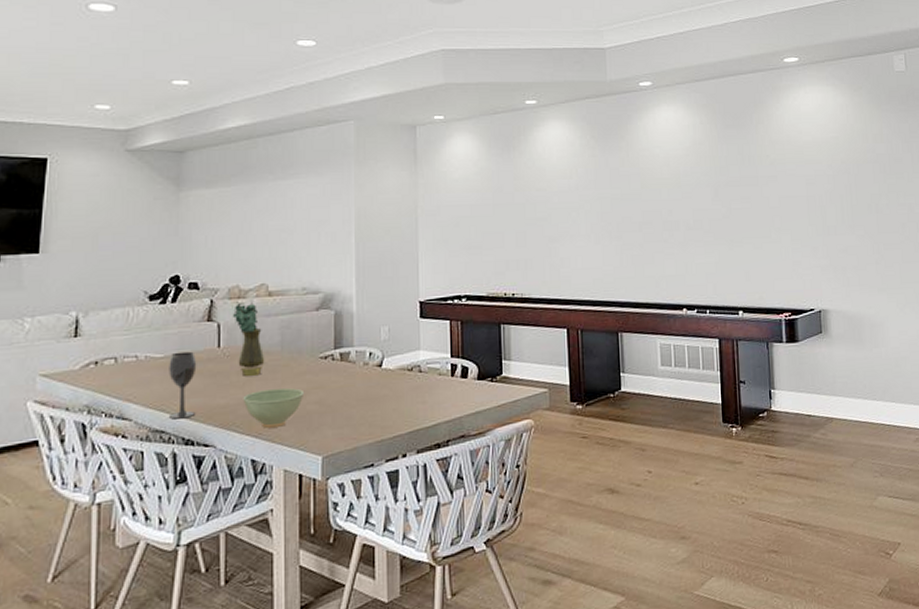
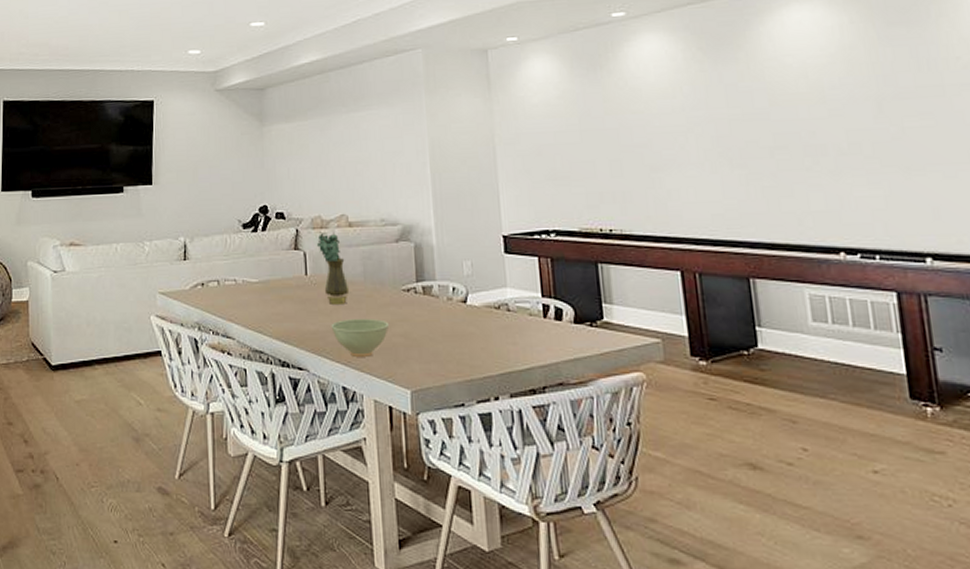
wine glass: present [169,351,197,419] -> none [263,278,289,341]

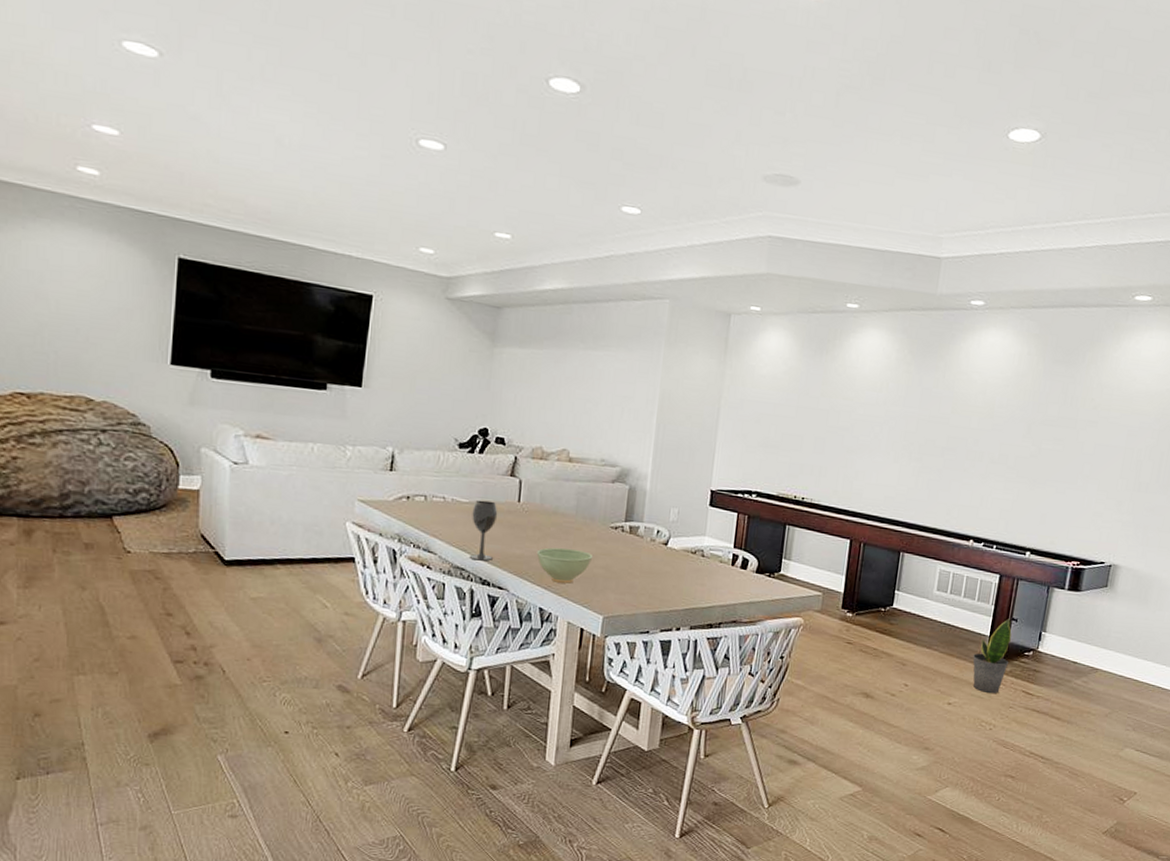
wine glass: none [263,278,289,341] -> present [470,500,498,561]
vase: present [316,230,350,304] -> none [533,461,561,534]
potted plant: none [891,349,949,453] -> present [973,618,1012,693]

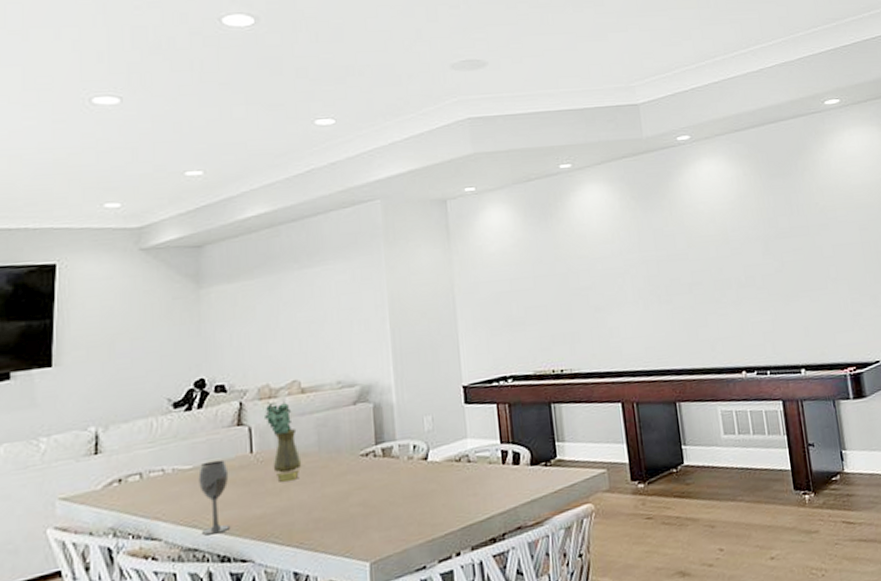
vase: none [533,461,561,534] -> present [263,400,302,482]
bowl: present [536,547,593,584] -> none [280,490,347,537]
potted plant: present [973,618,1012,693] -> none [781,445,820,535]

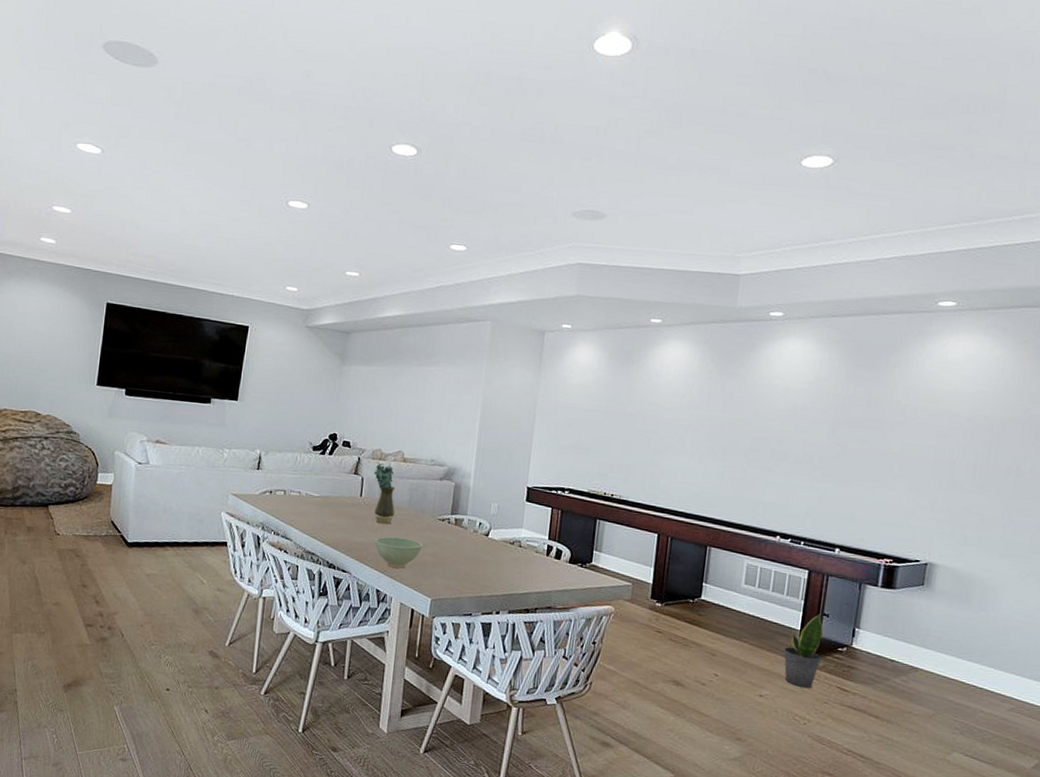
wine glass: present [198,459,230,535] -> none [319,494,343,547]
bowl: none [280,490,347,537] -> present [374,536,423,569]
potted plant: none [781,445,820,535] -> present [783,614,823,688]

